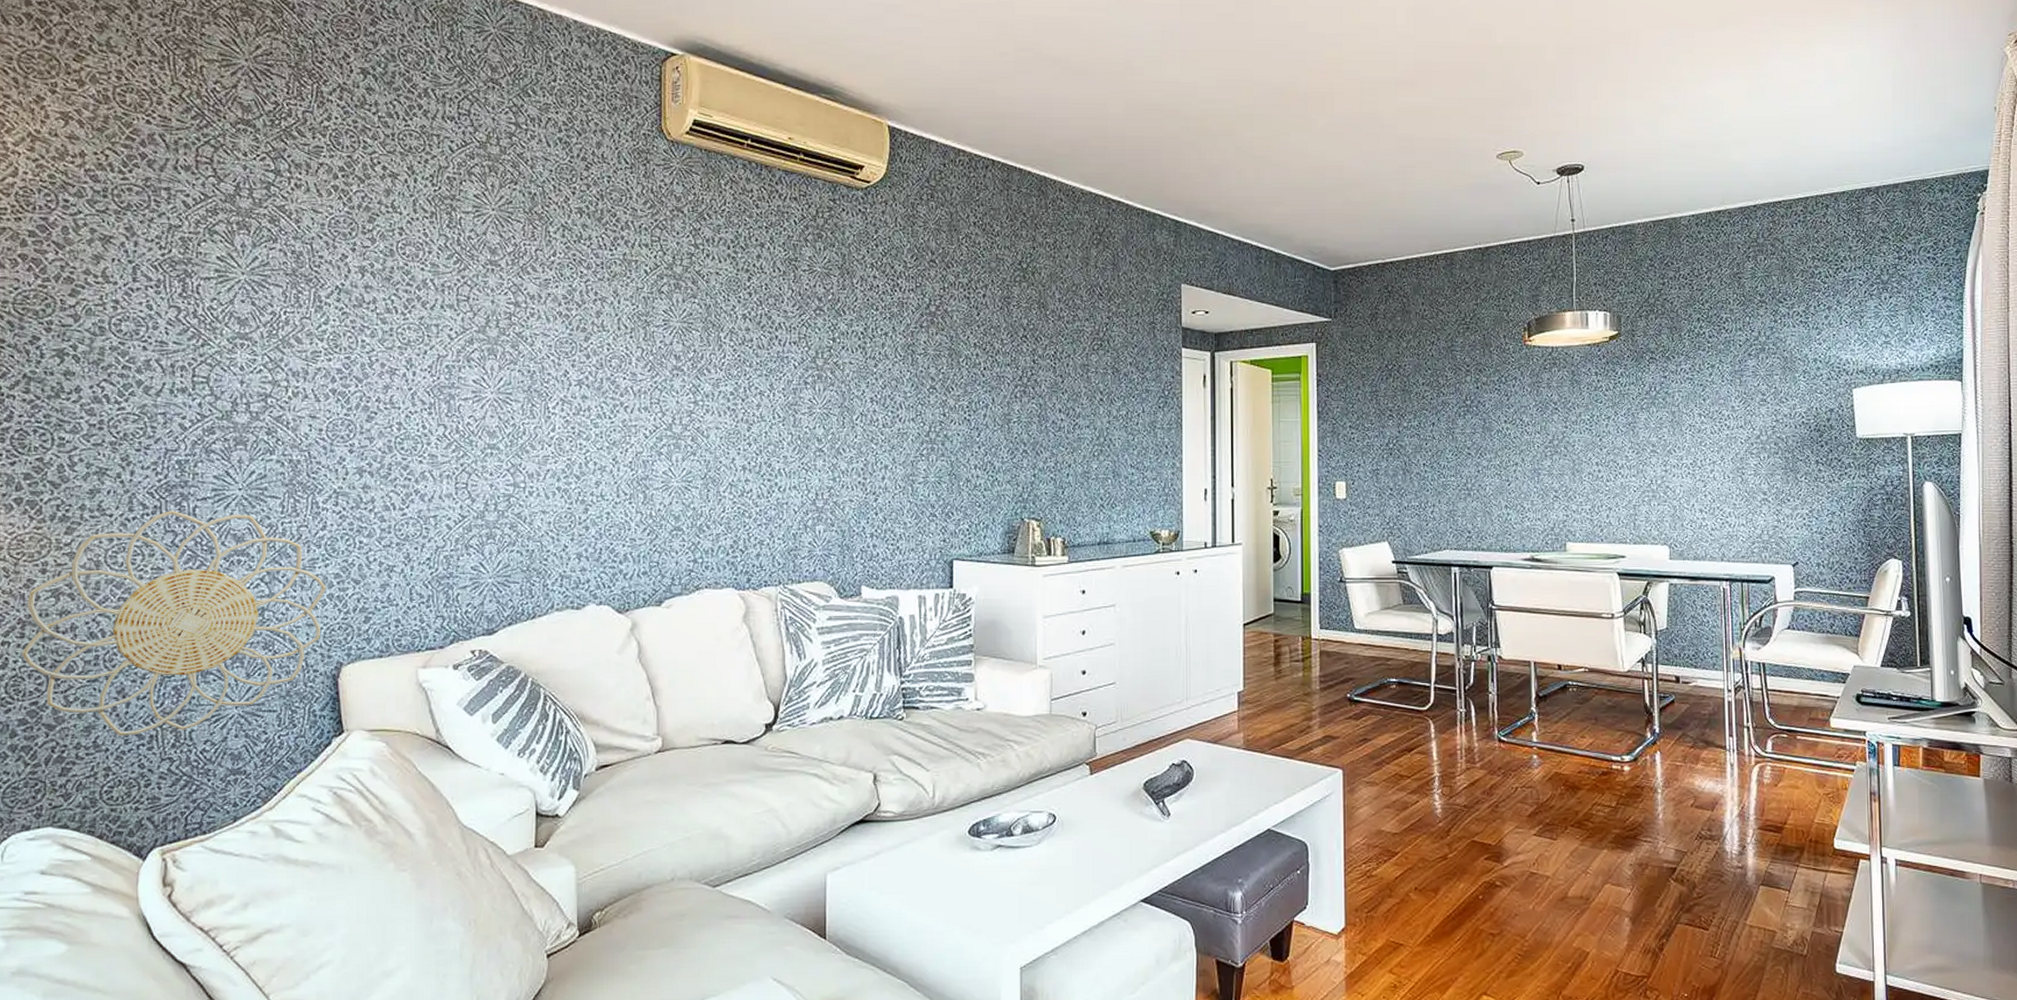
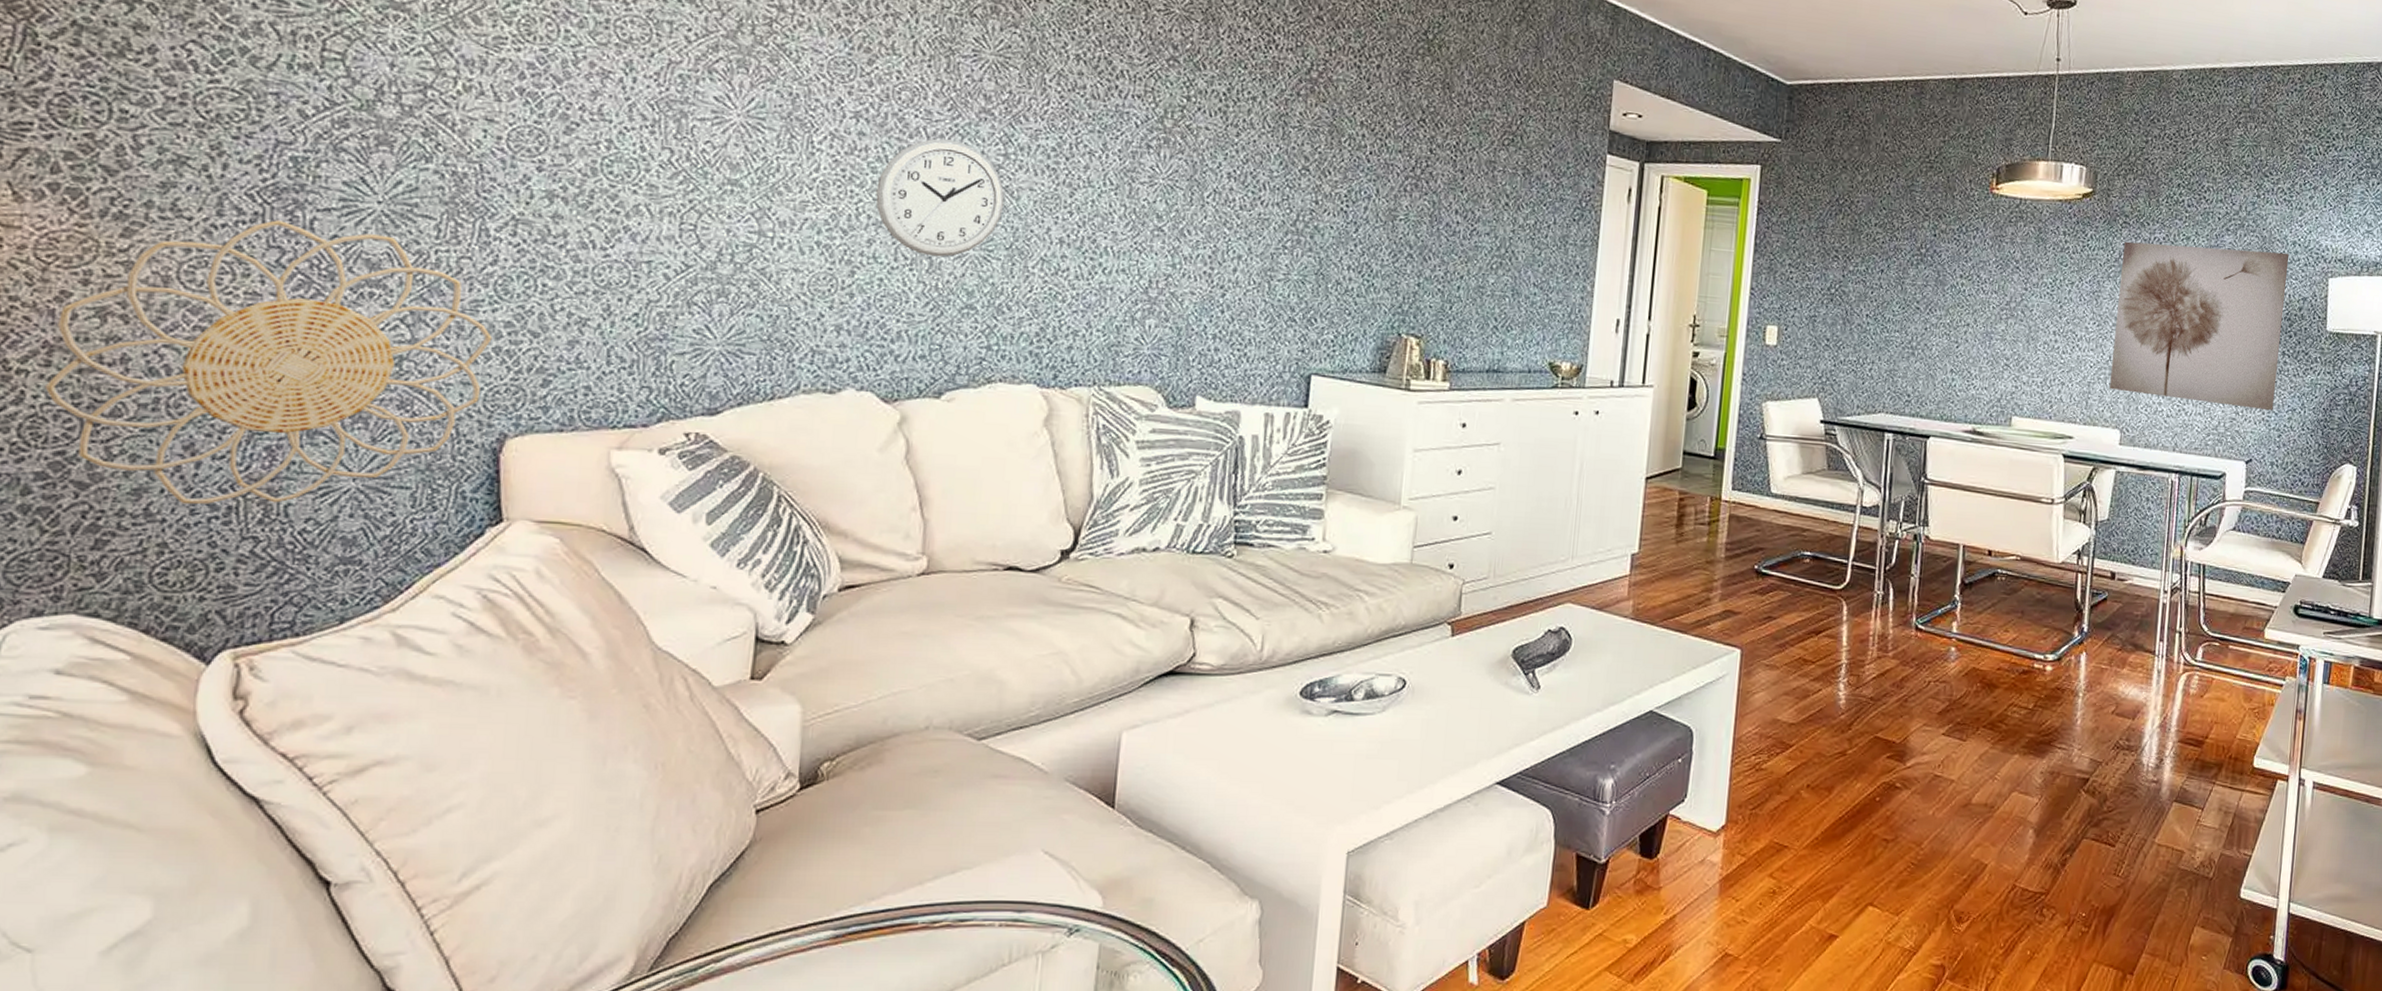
wall clock: none [599,395,698,491] -> present [875,138,1005,257]
wall art: none [1653,370,1813,516] -> present [2109,241,2289,411]

